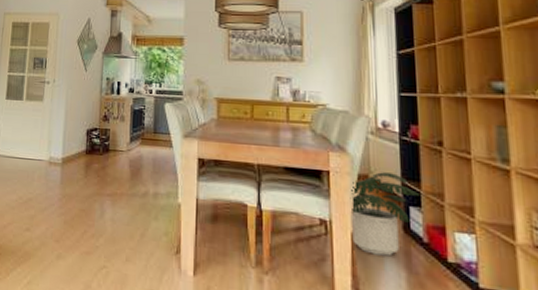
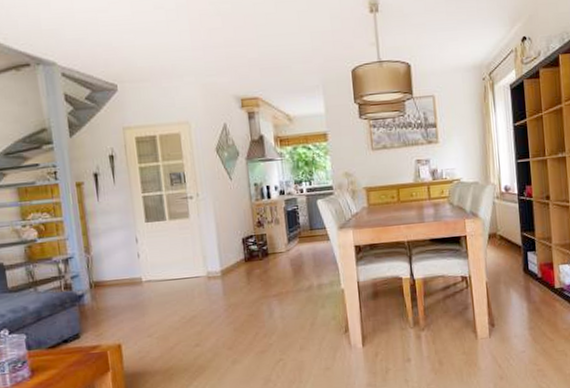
potted plant: present [350,172,419,257] -> none [483,228,534,295]

